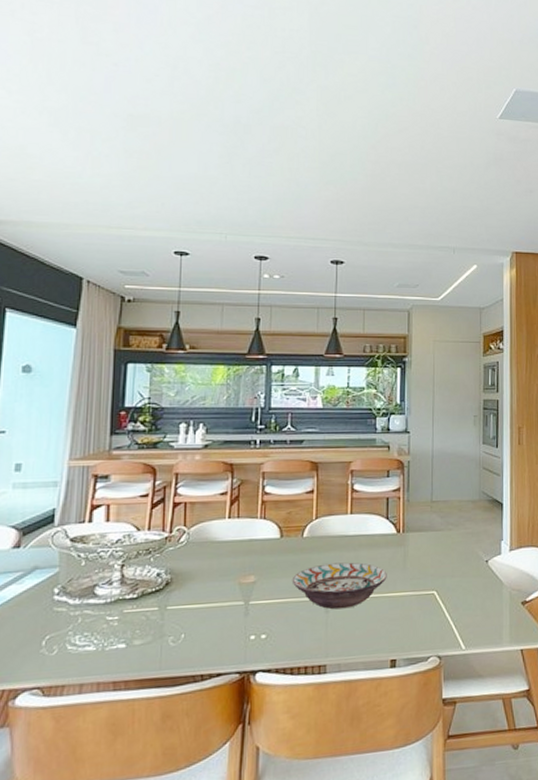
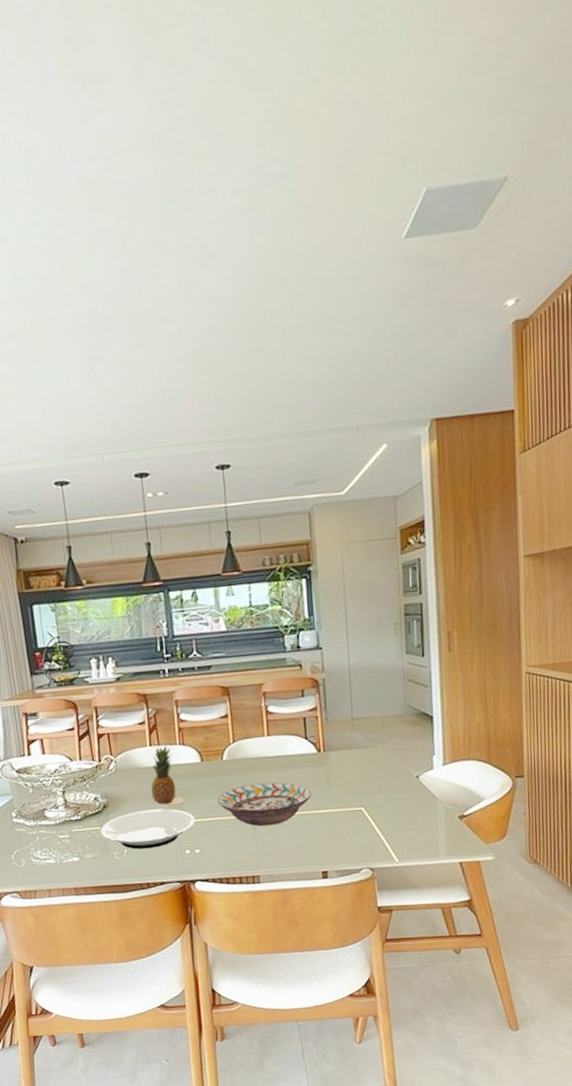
plate: none [157,587,265,635] -> present [100,808,195,850]
fruit: none [222,518,251,583] -> present [151,745,177,805]

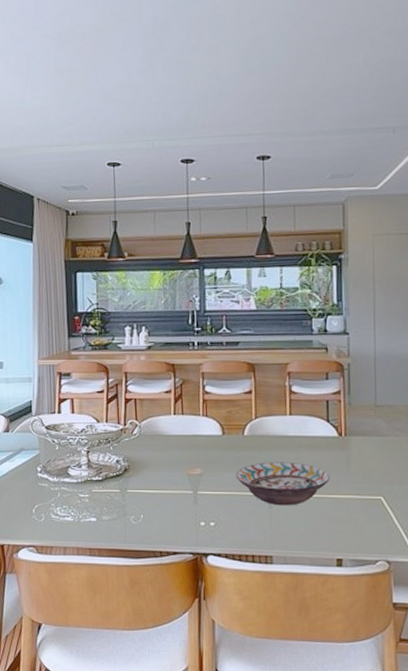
plate: present [100,808,195,850] -> none [119,477,212,516]
fruit: present [151,745,177,805] -> none [171,415,196,474]

